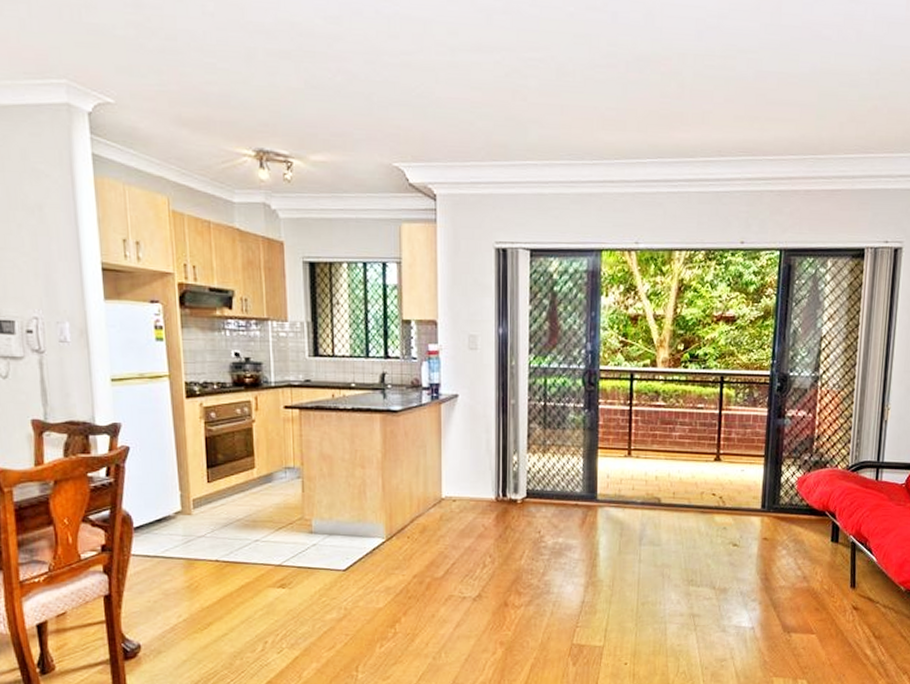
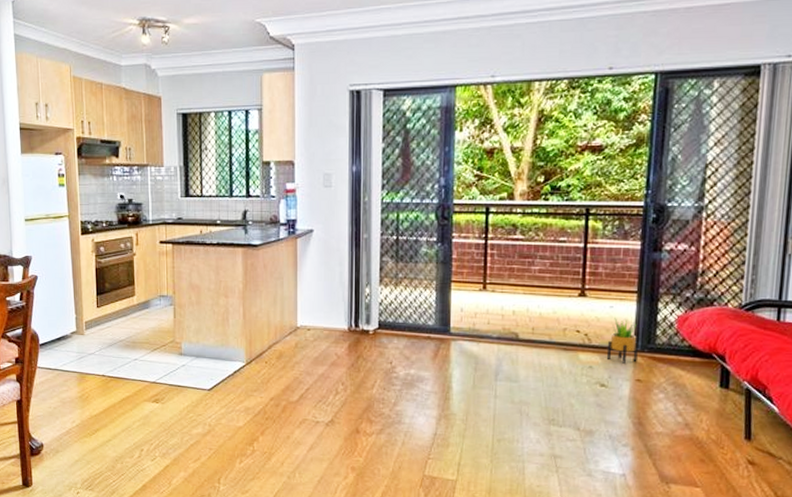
potted plant: none [739,481,765,524] -> present [607,318,638,364]

